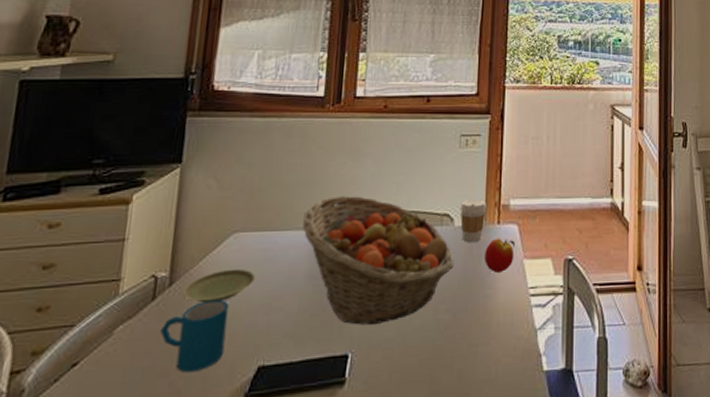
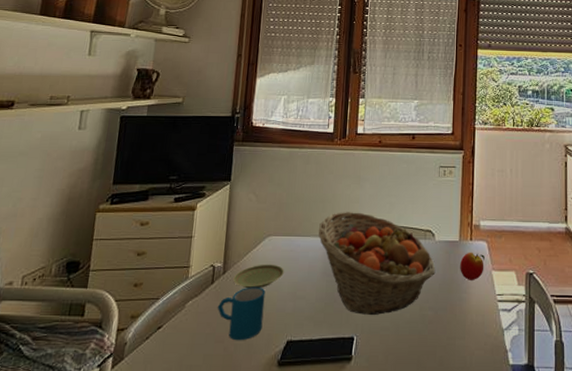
coffee cup: present [460,198,487,243] -> none [439,218,461,255]

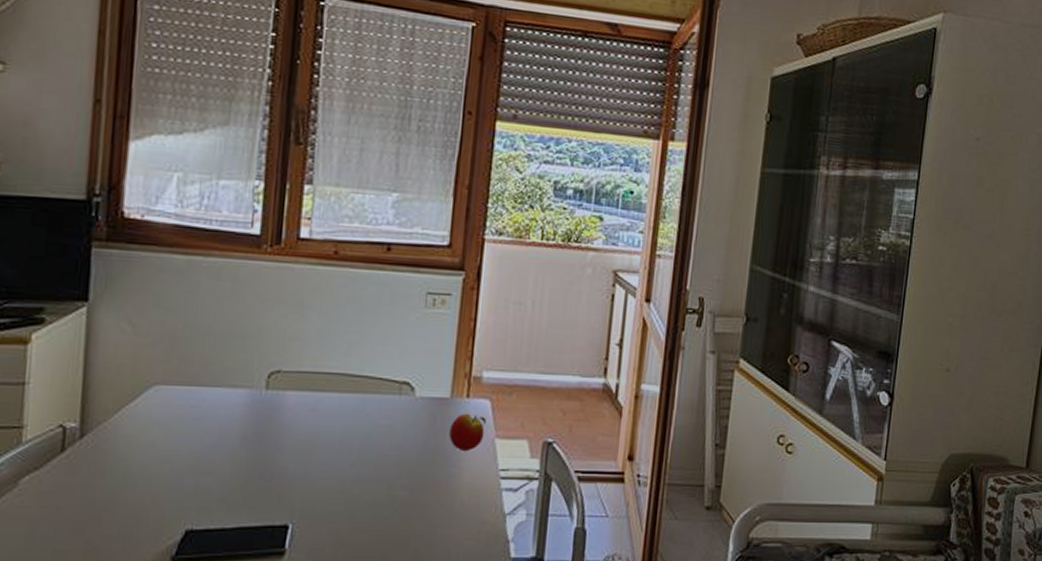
mug: present [217,286,266,341] -> none [71,456,151,531]
plate: present [233,264,284,289] -> none [97,424,180,460]
fruit basket: present [318,212,436,315] -> none [234,353,414,496]

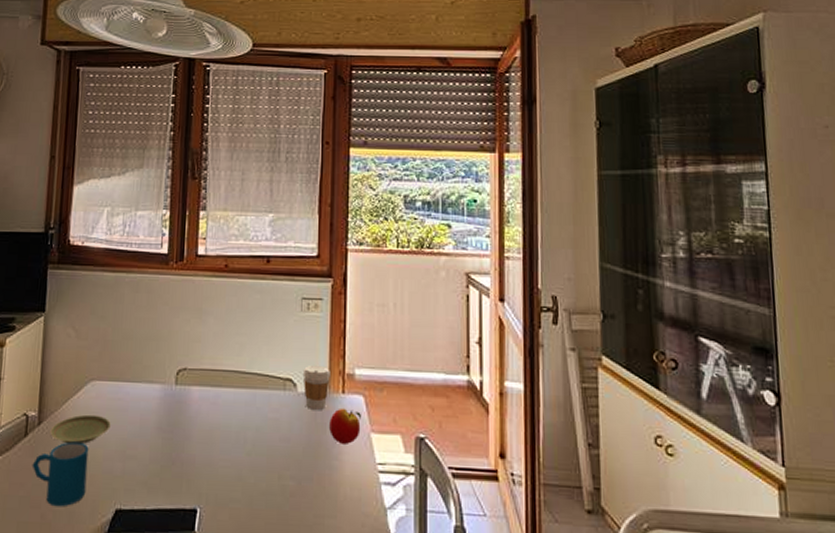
mug: none [71,456,151,531] -> present [32,441,89,507]
plate: none [97,424,180,460] -> present [50,414,111,444]
coffee cup: none [422,366,455,417] -> present [302,364,330,411]

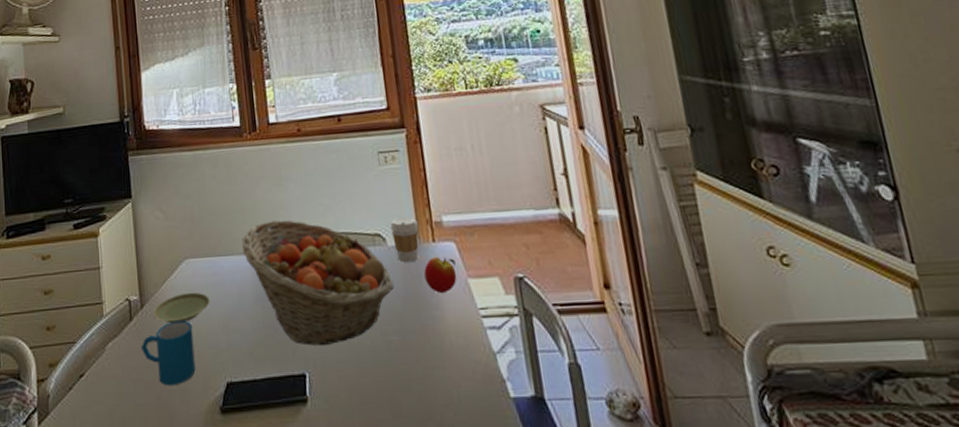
fruit basket: none [151,353,298,483] -> present [241,220,395,346]

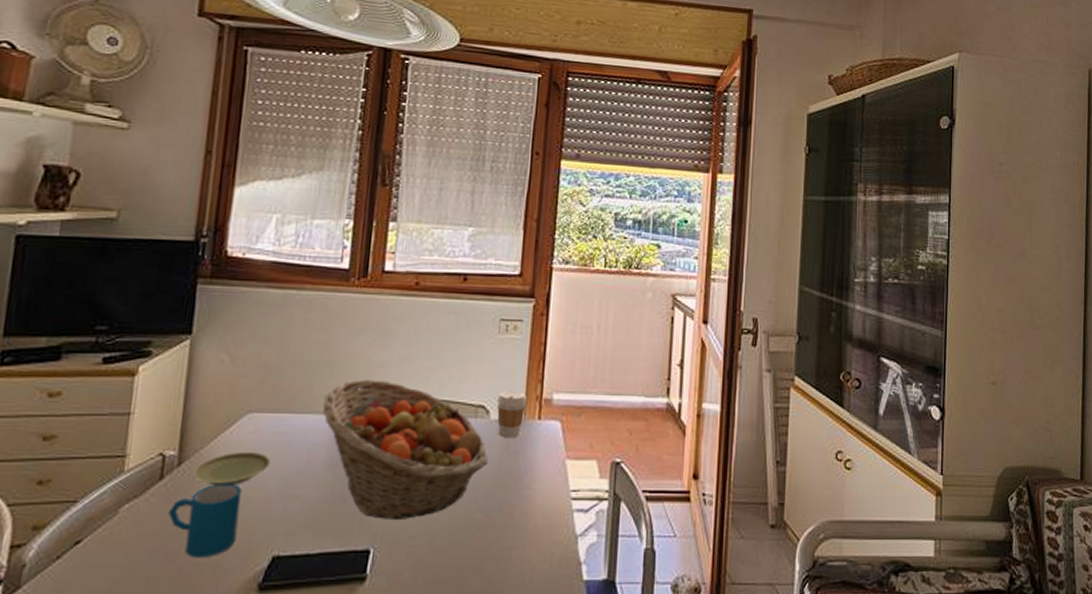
apple: present [424,256,457,293] -> none [522,434,557,472]

